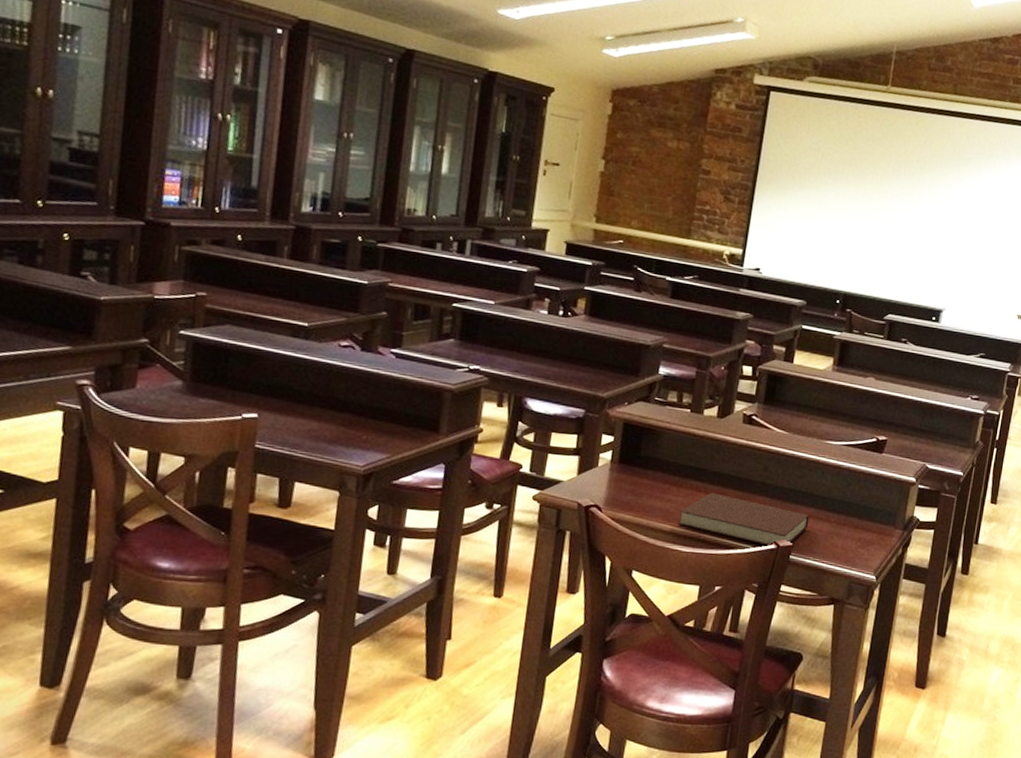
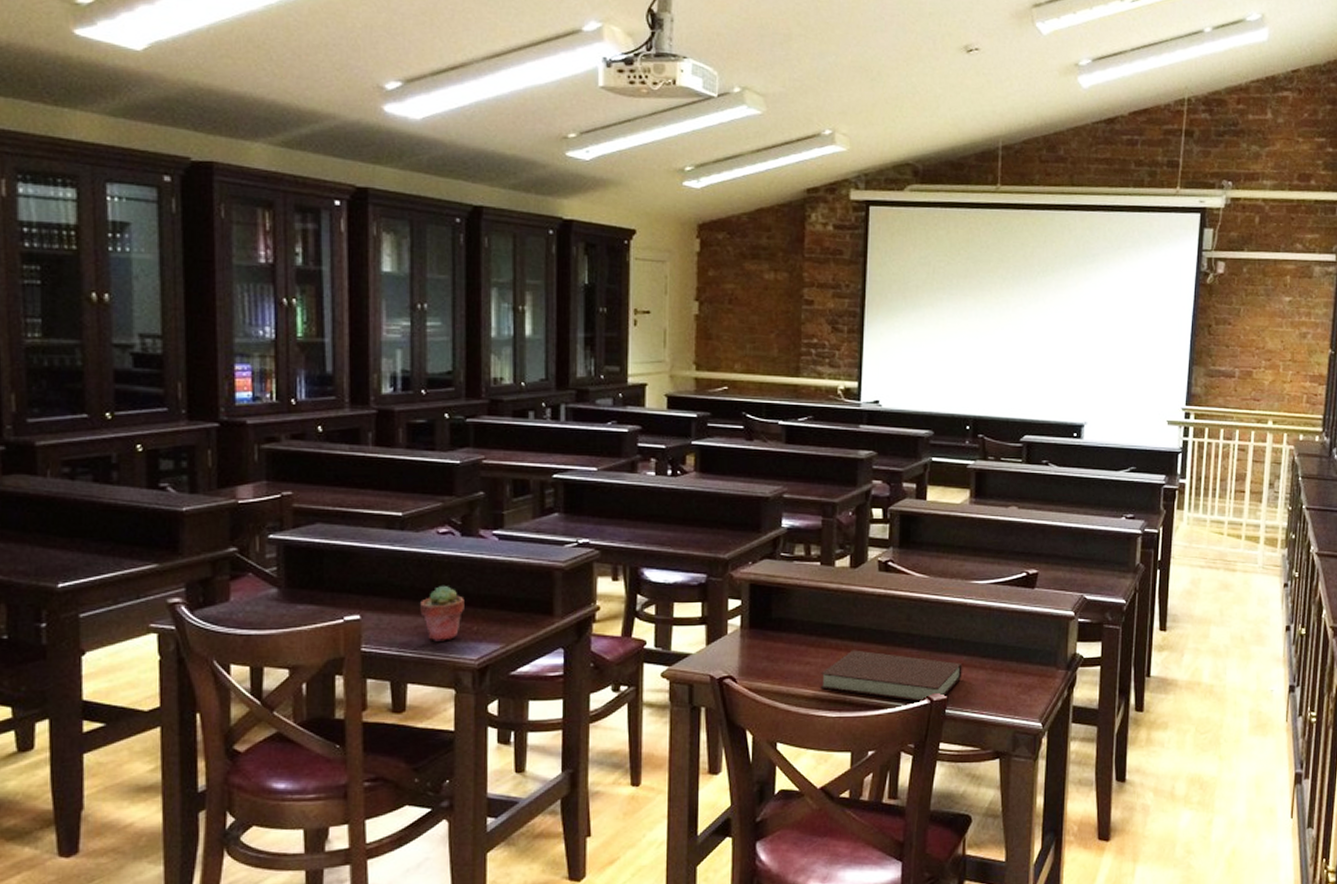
potted succulent: none [314,394,358,446] -> present [419,585,465,641]

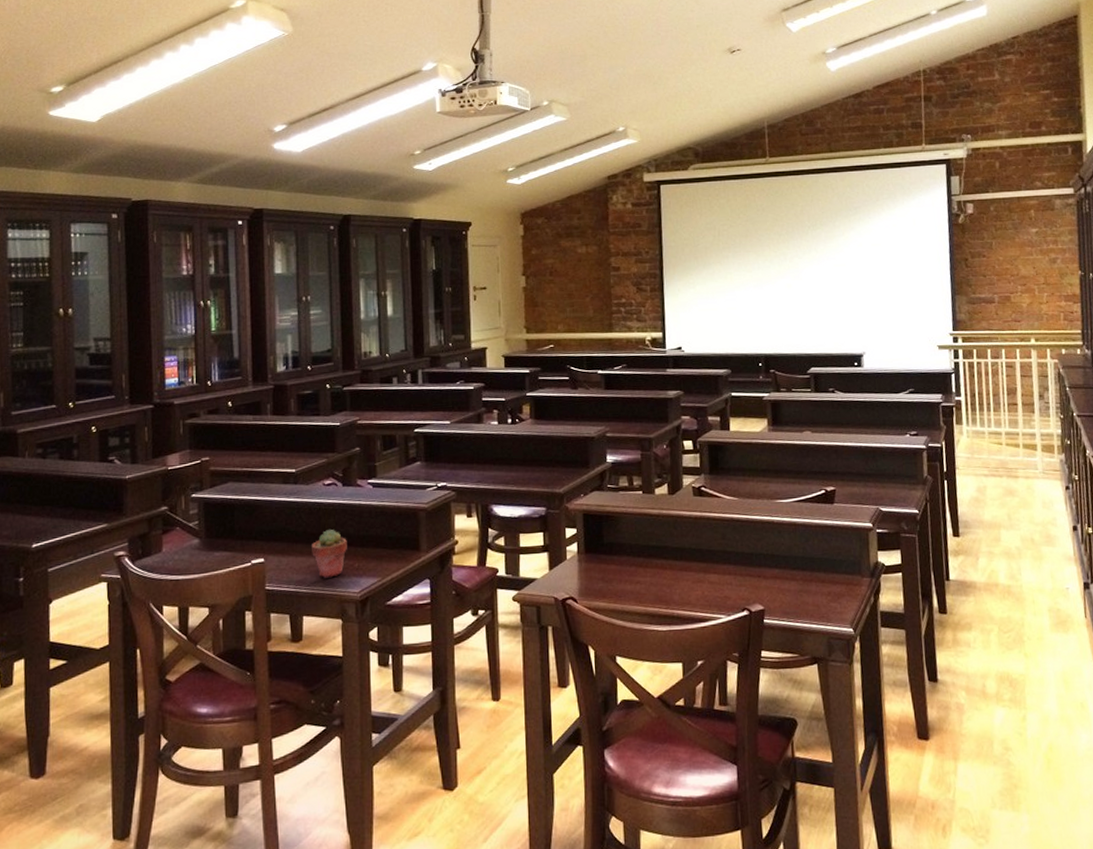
notebook: present [820,650,962,702] -> none [650,568,776,614]

